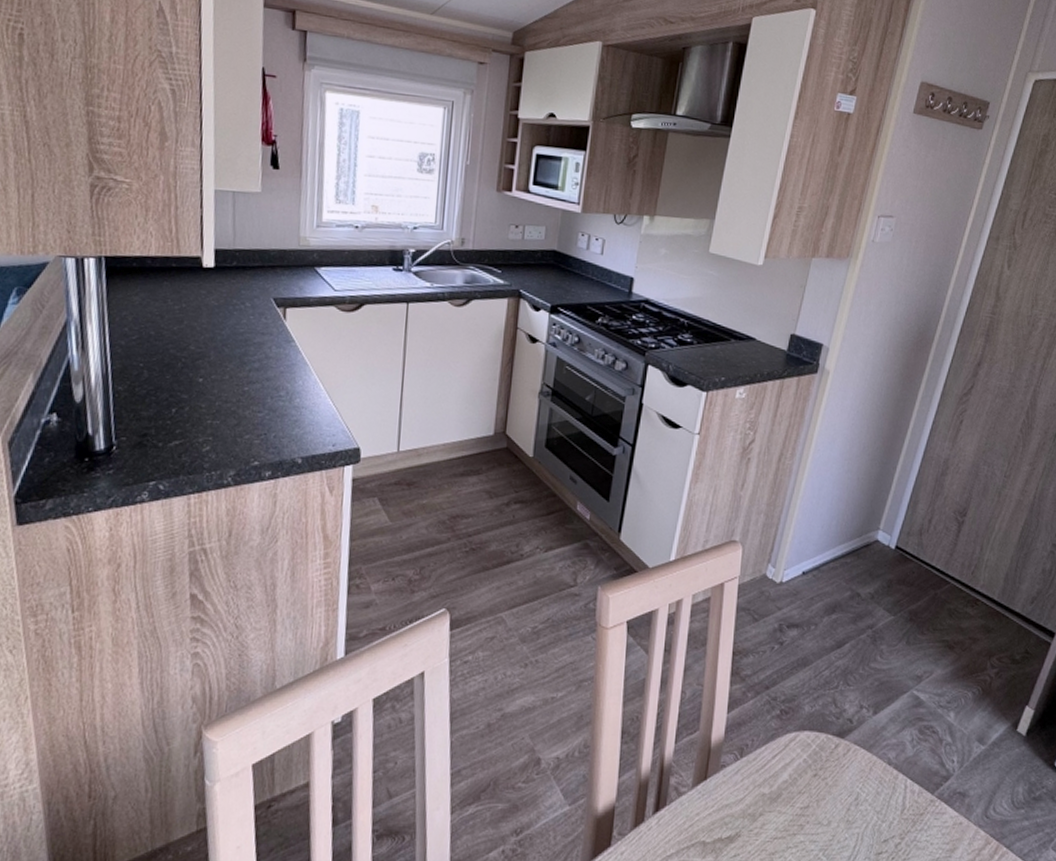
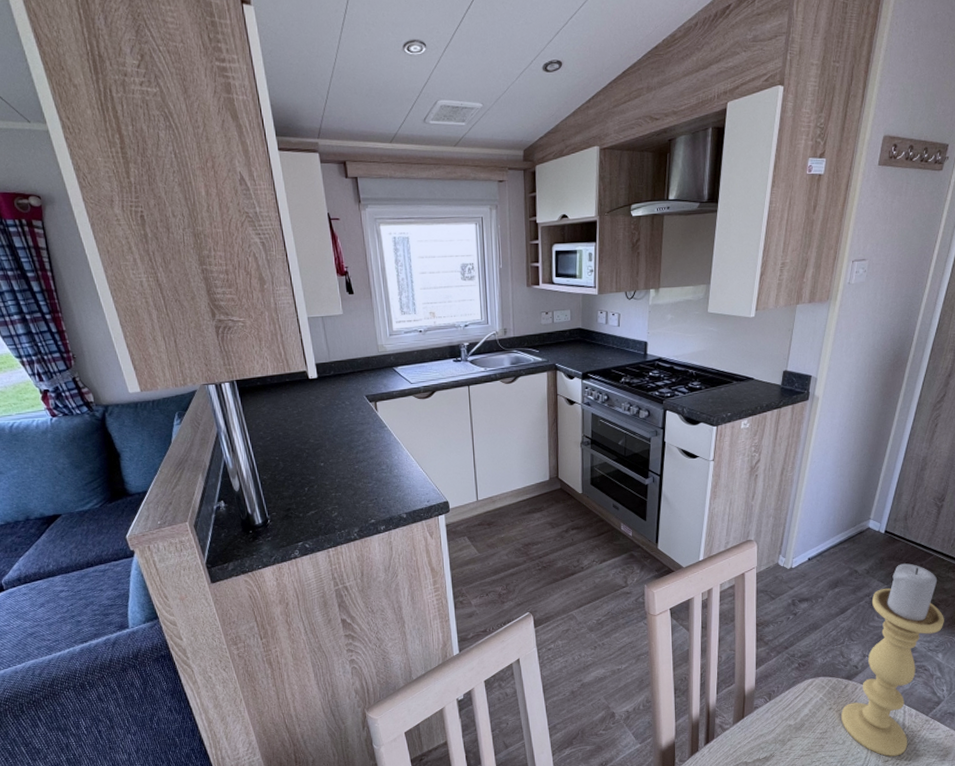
candle holder: none [828,590,959,847] -> present [841,563,944,757]

